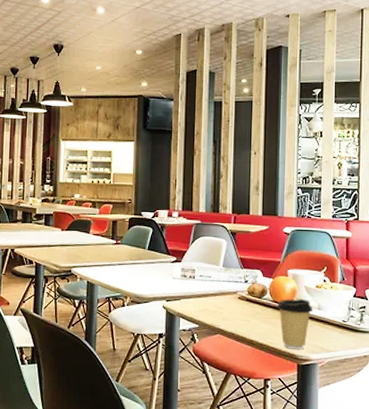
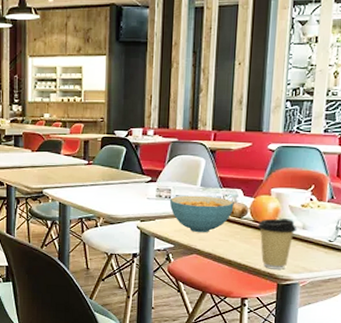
cereal bowl: none [193,275,254,313] -> present [169,195,234,233]

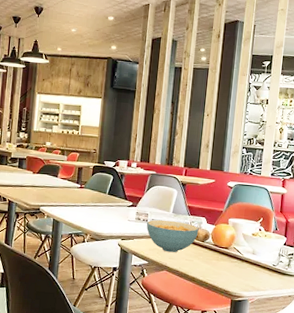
coffee cup: present [257,218,297,270] -> none [217,244,248,288]

